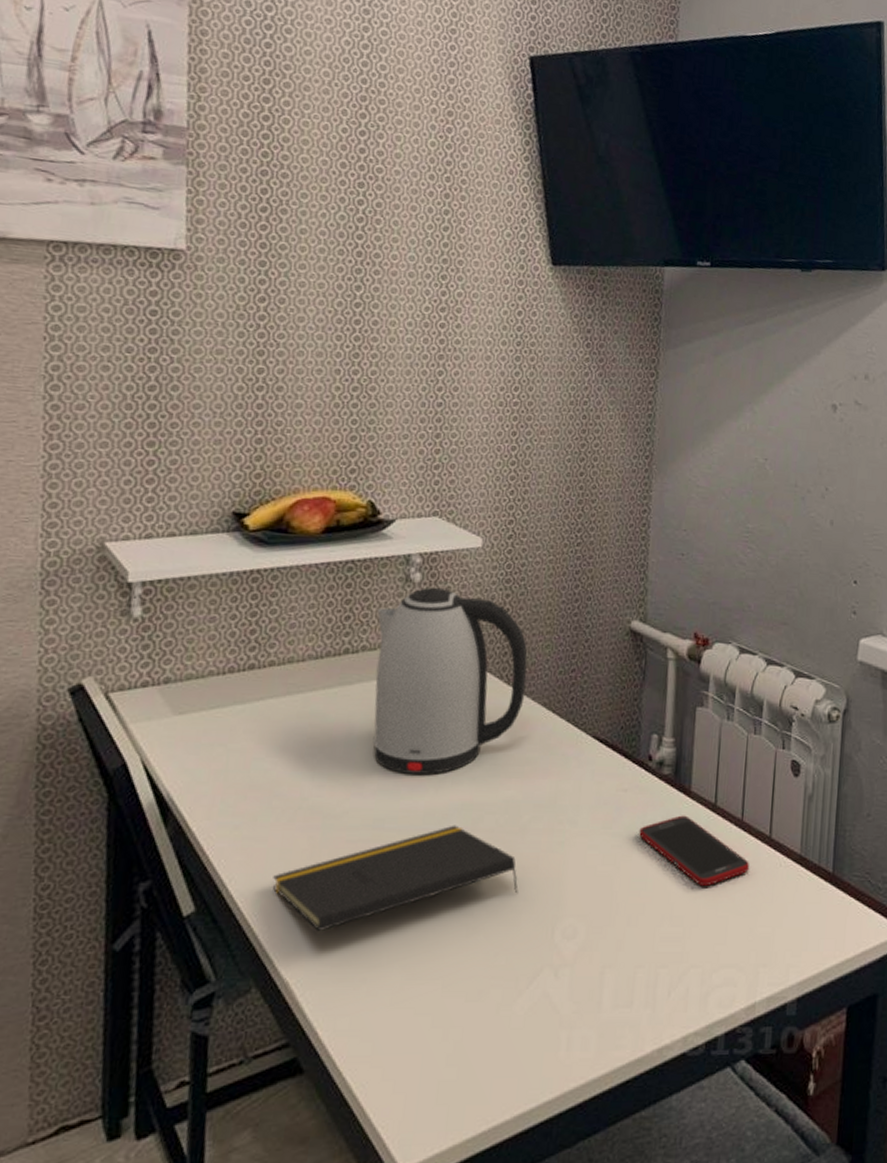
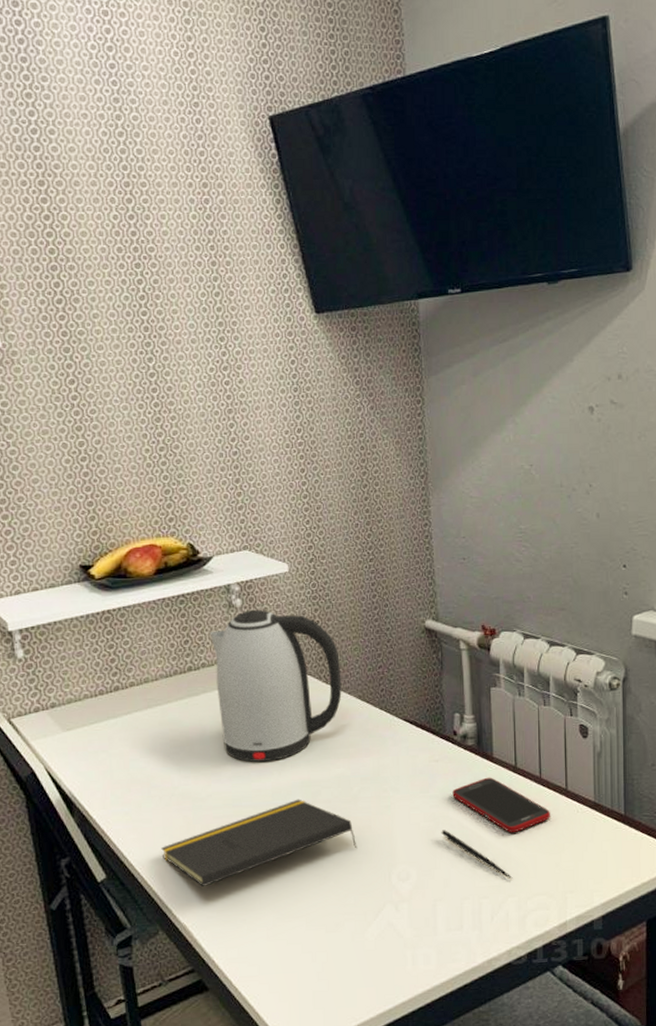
pen: none [620,877,699,944] -> present [441,830,513,879]

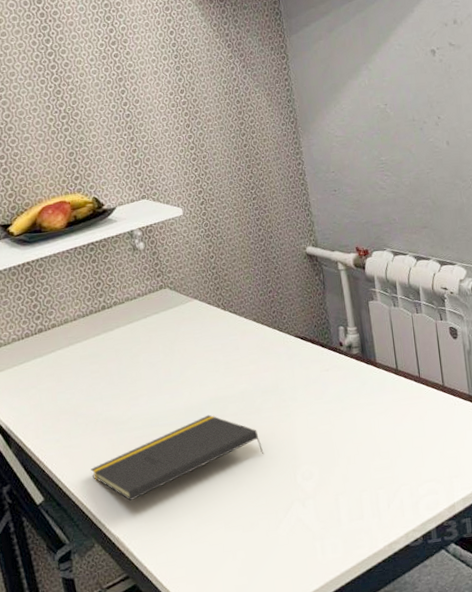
kettle: present [209,609,342,762] -> none [118,250,239,386]
pen: present [441,830,513,879] -> none [337,431,404,469]
cell phone: present [452,777,551,833] -> none [343,380,432,429]

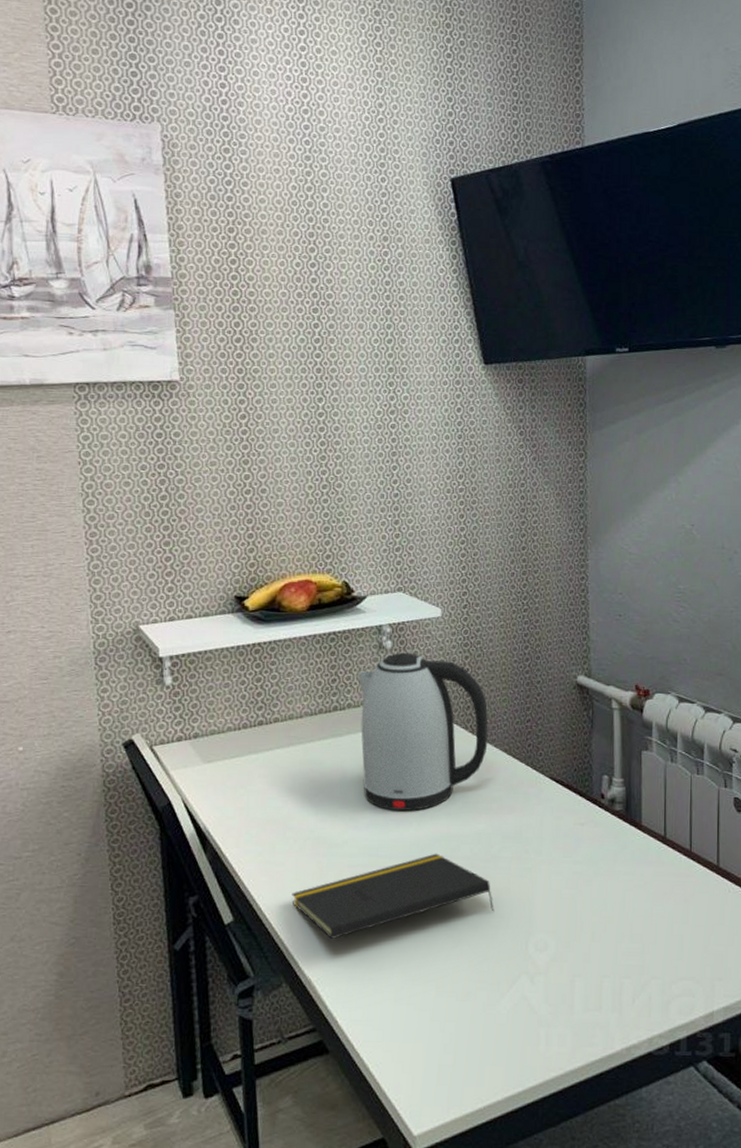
kettle: none [118,250,239,386] -> present [358,652,489,811]

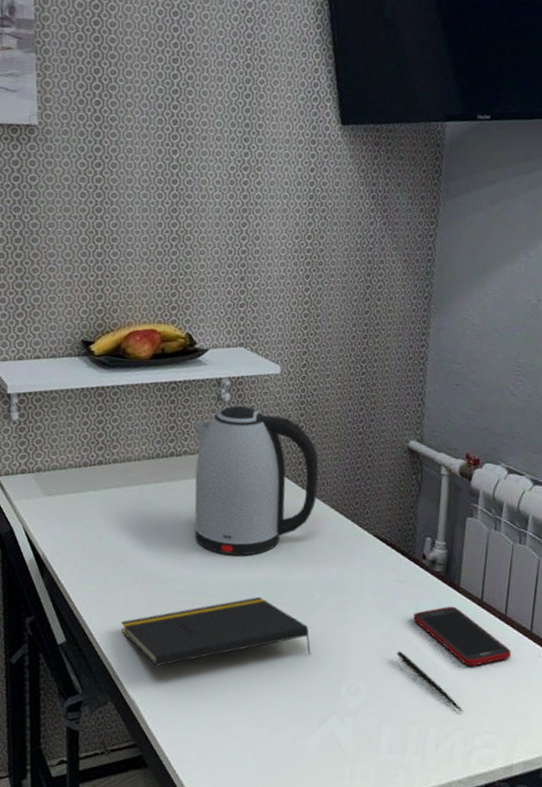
pen: none [583,899,657,959] -> present [396,651,464,712]
cell phone: none [597,846,701,909] -> present [413,606,512,667]

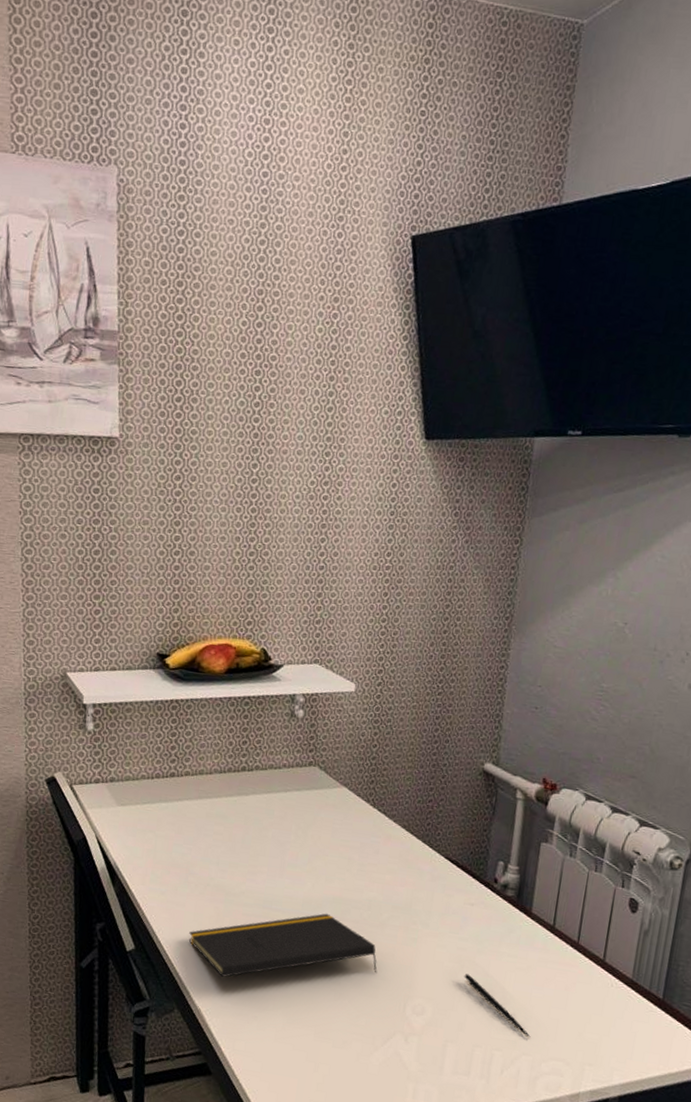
kettle: present [194,405,319,556] -> none [263,722,391,872]
cell phone: present [413,606,512,667] -> none [482,931,583,993]

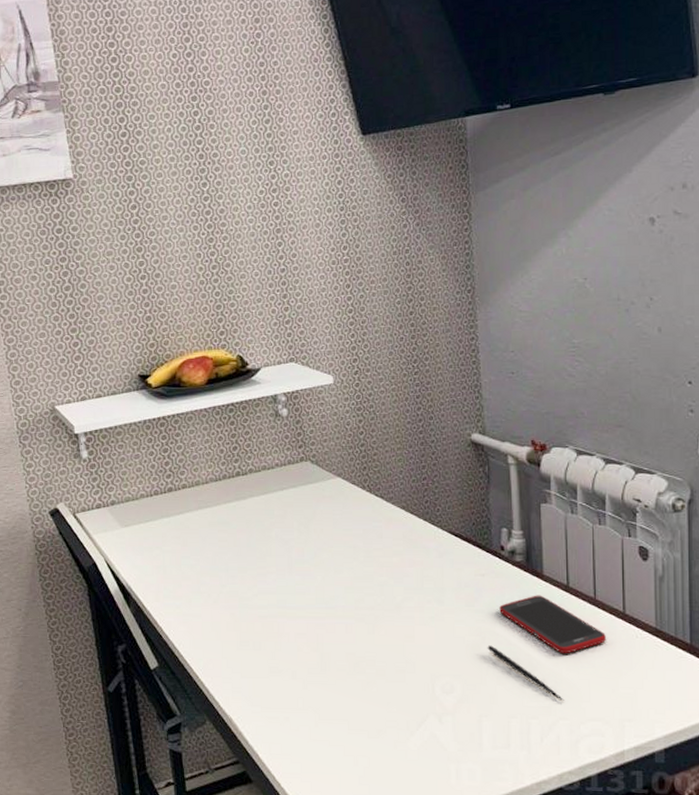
notepad: present [189,913,377,978] -> none [209,604,400,683]
cell phone: none [482,931,583,993] -> present [499,595,607,654]

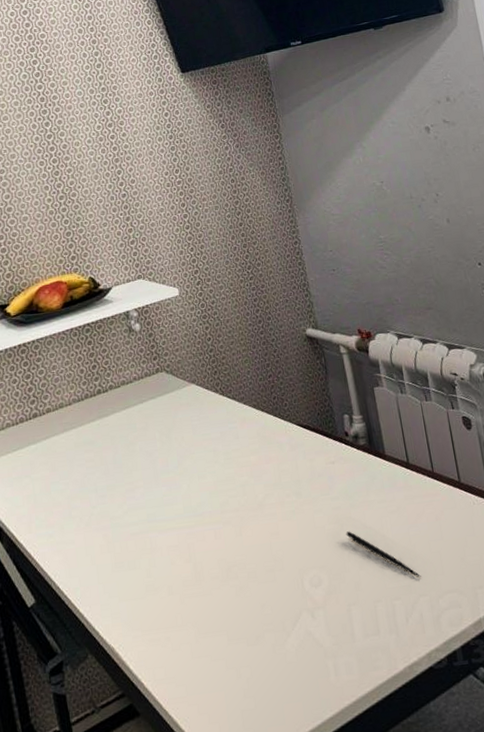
cell phone: present [499,595,607,654] -> none [351,475,449,530]

